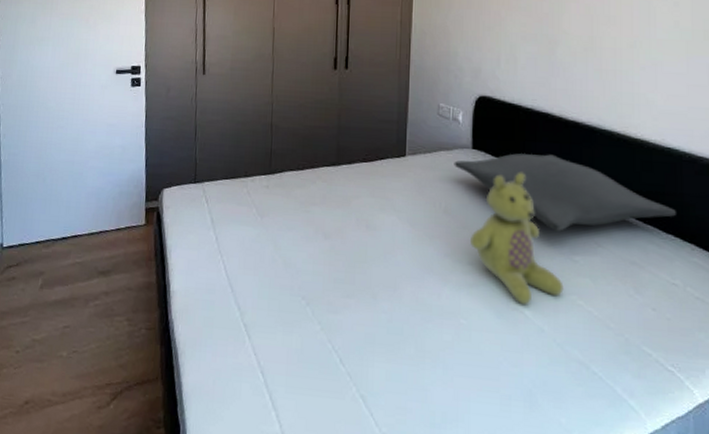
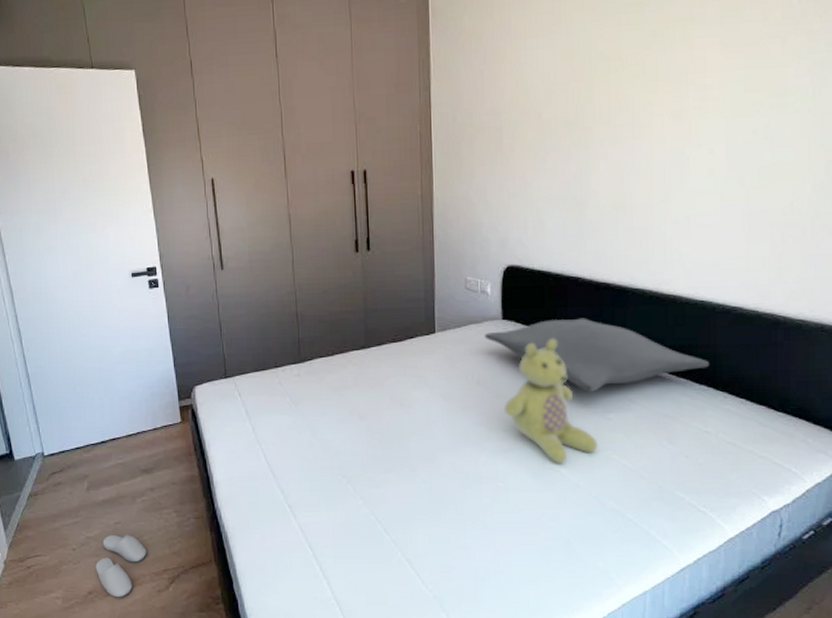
slippers: none [36,339,92,412] -> present [95,534,147,598]

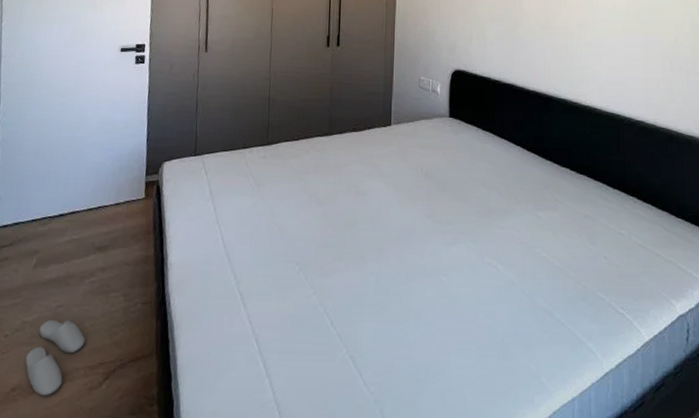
pillow: present [484,318,709,392] -> none [433,121,620,190]
stuffed bear: present [504,339,598,463] -> none [449,138,530,259]

